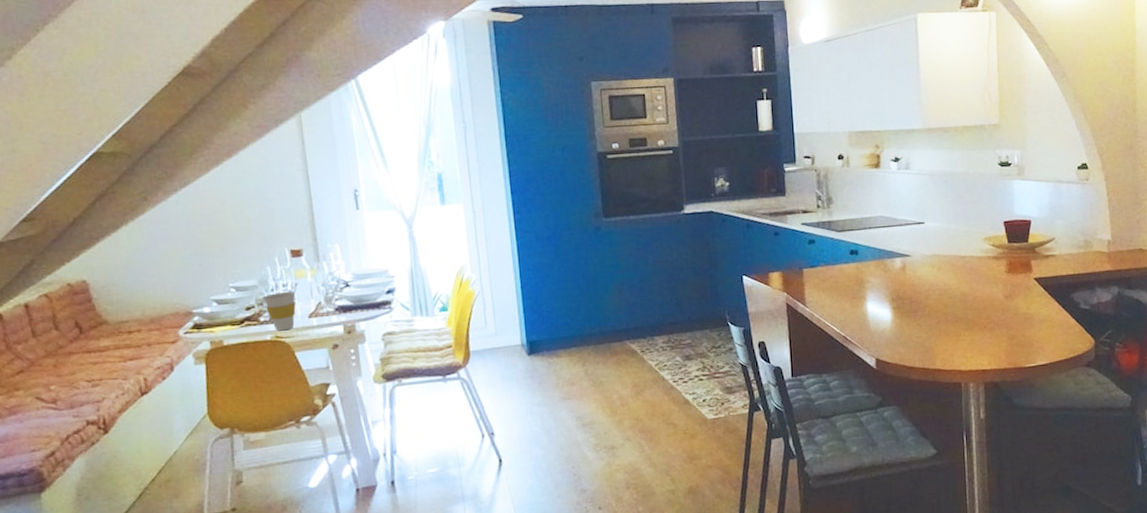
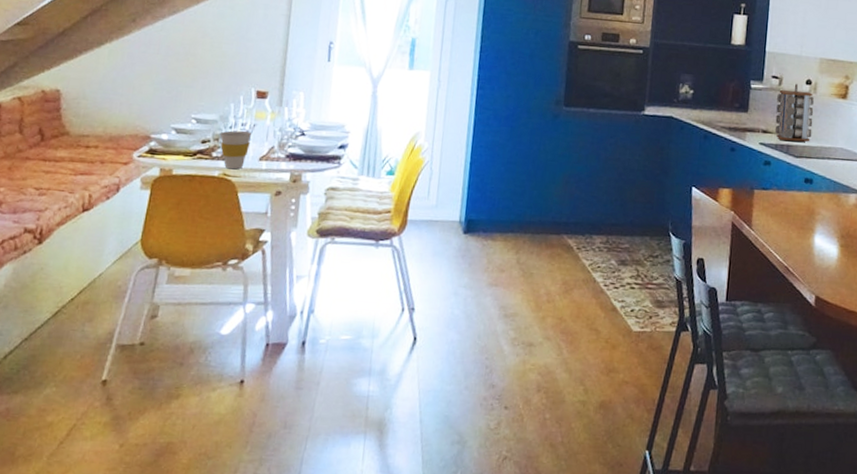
spice rack: none [812,160,851,218] -> present [775,83,815,143]

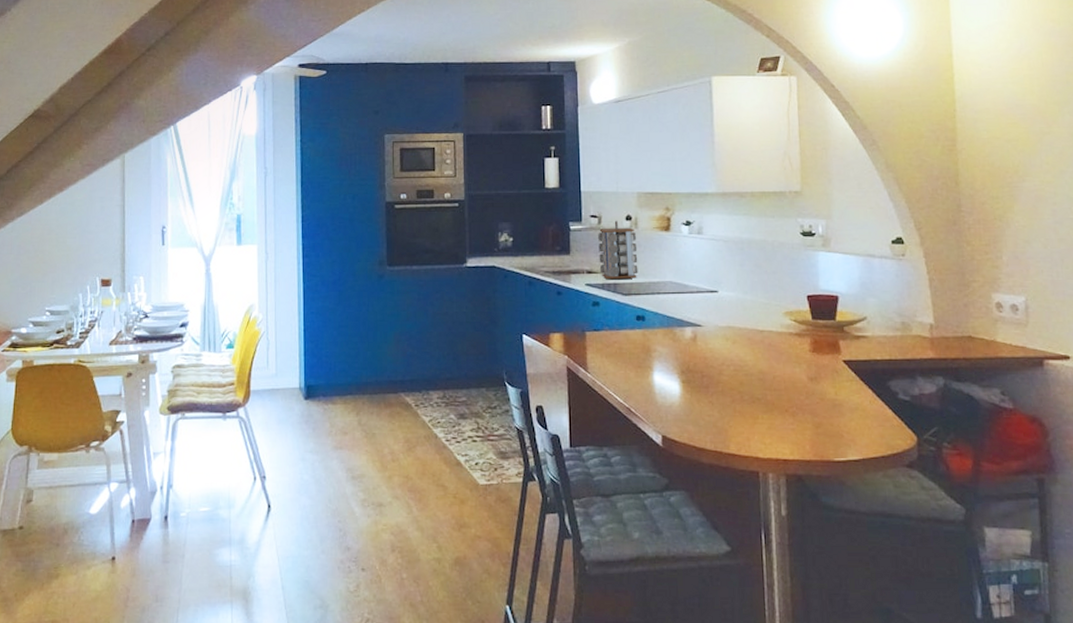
cup: present [220,130,251,170] -> none [72,319,100,356]

